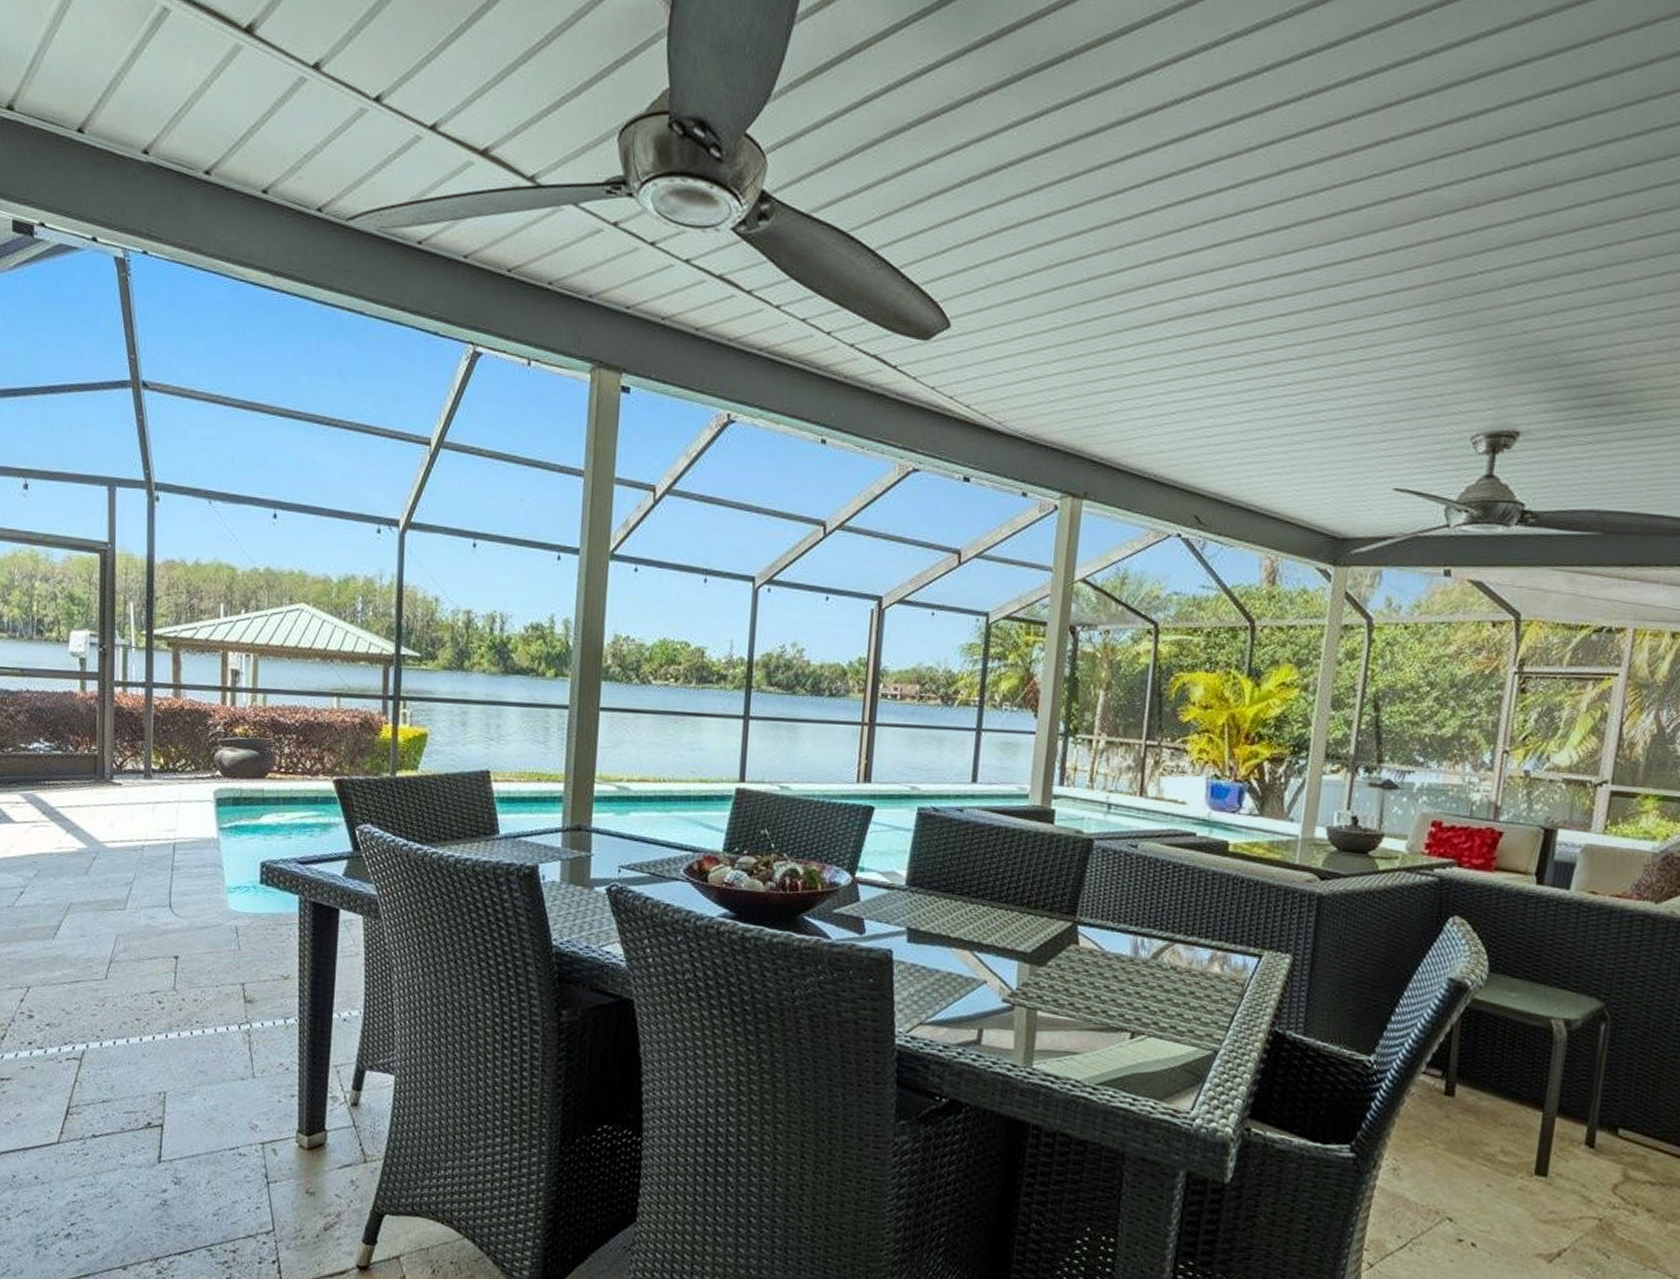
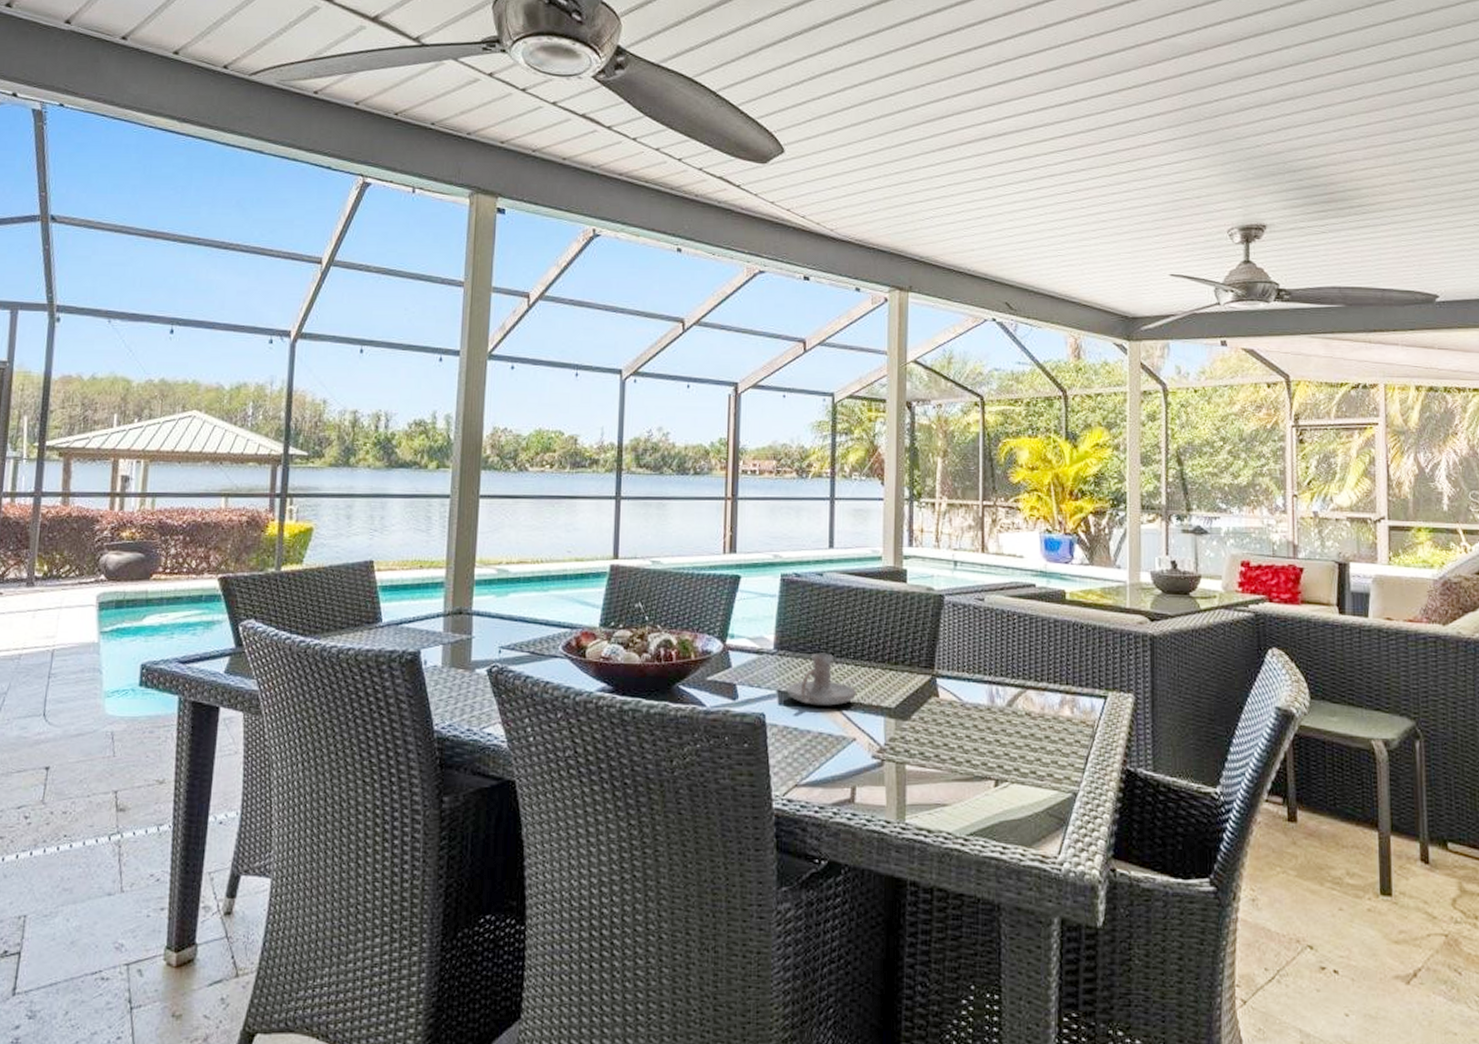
candle holder: none [916,891,991,947] -> present [786,653,856,706]

